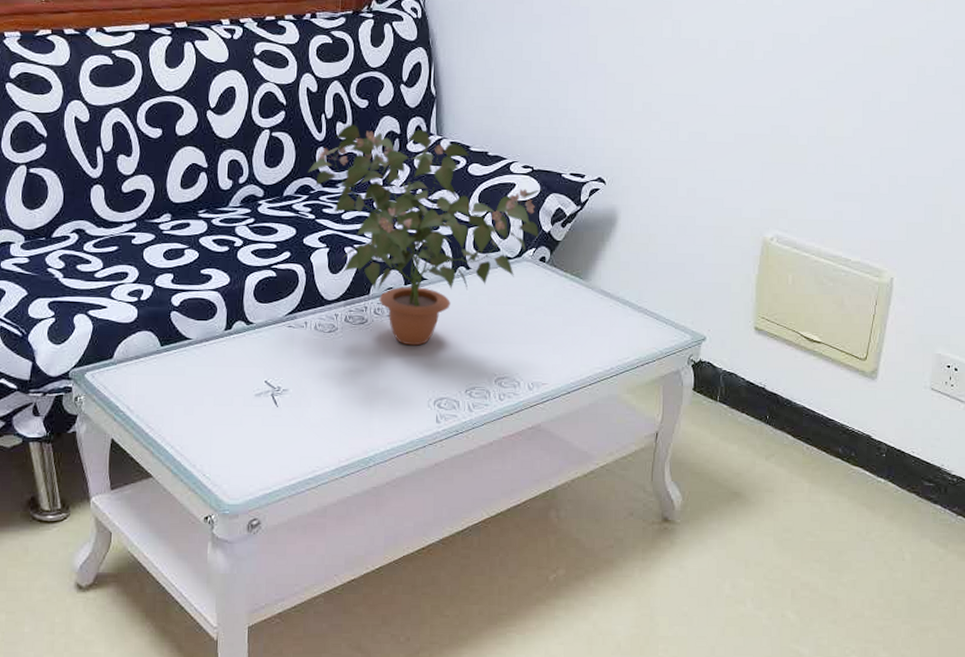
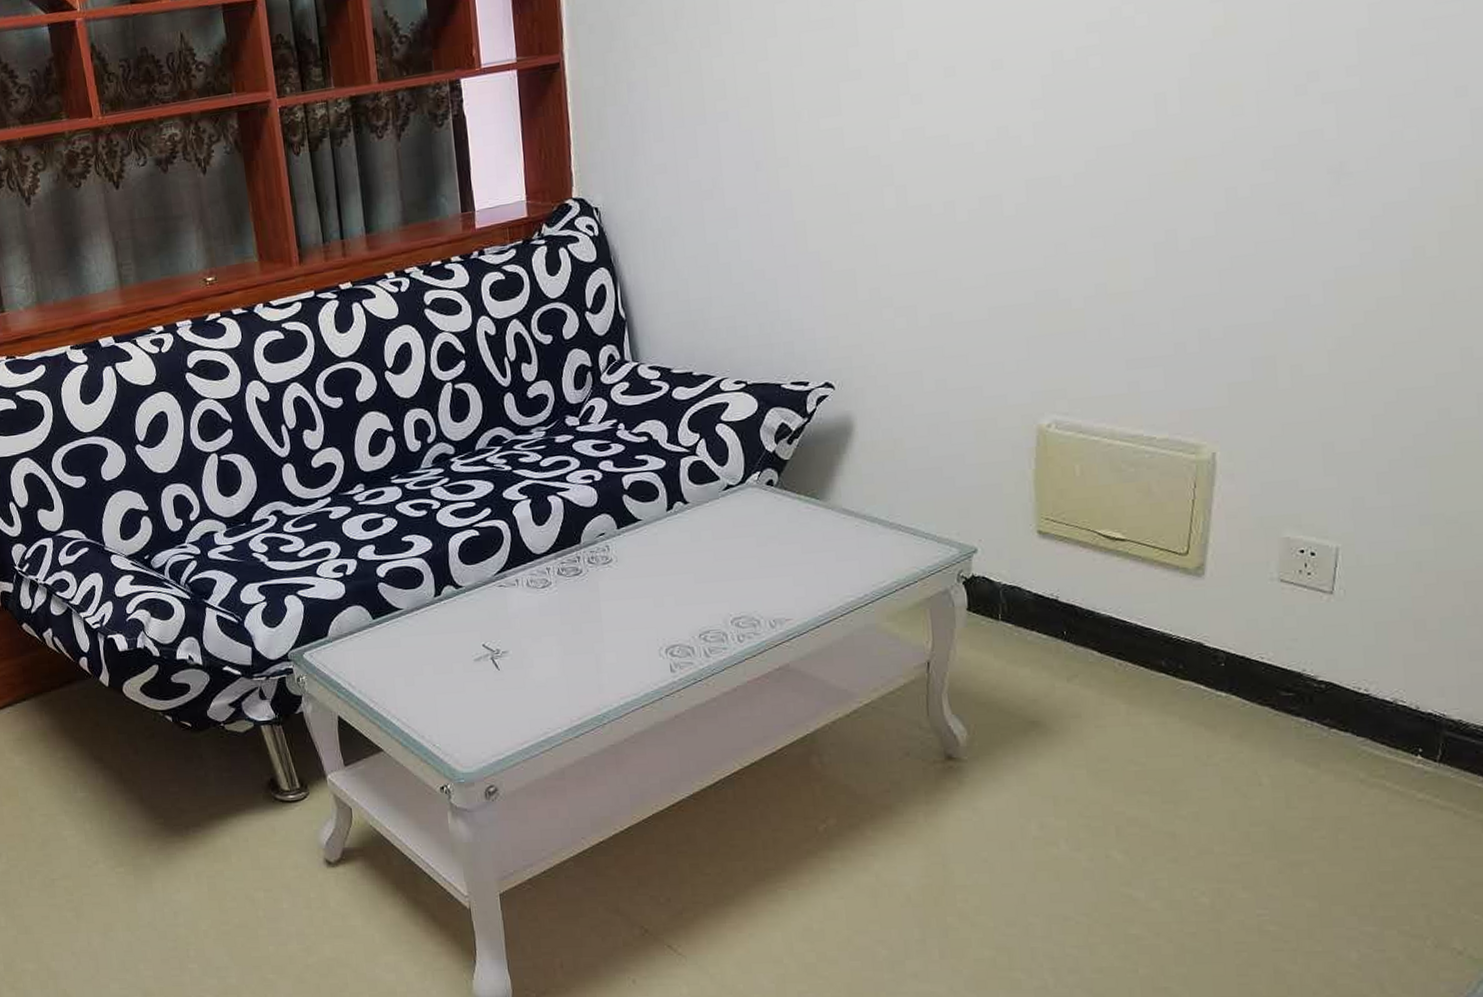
potted plant: present [307,124,542,346] -> none [497,358,762,593]

